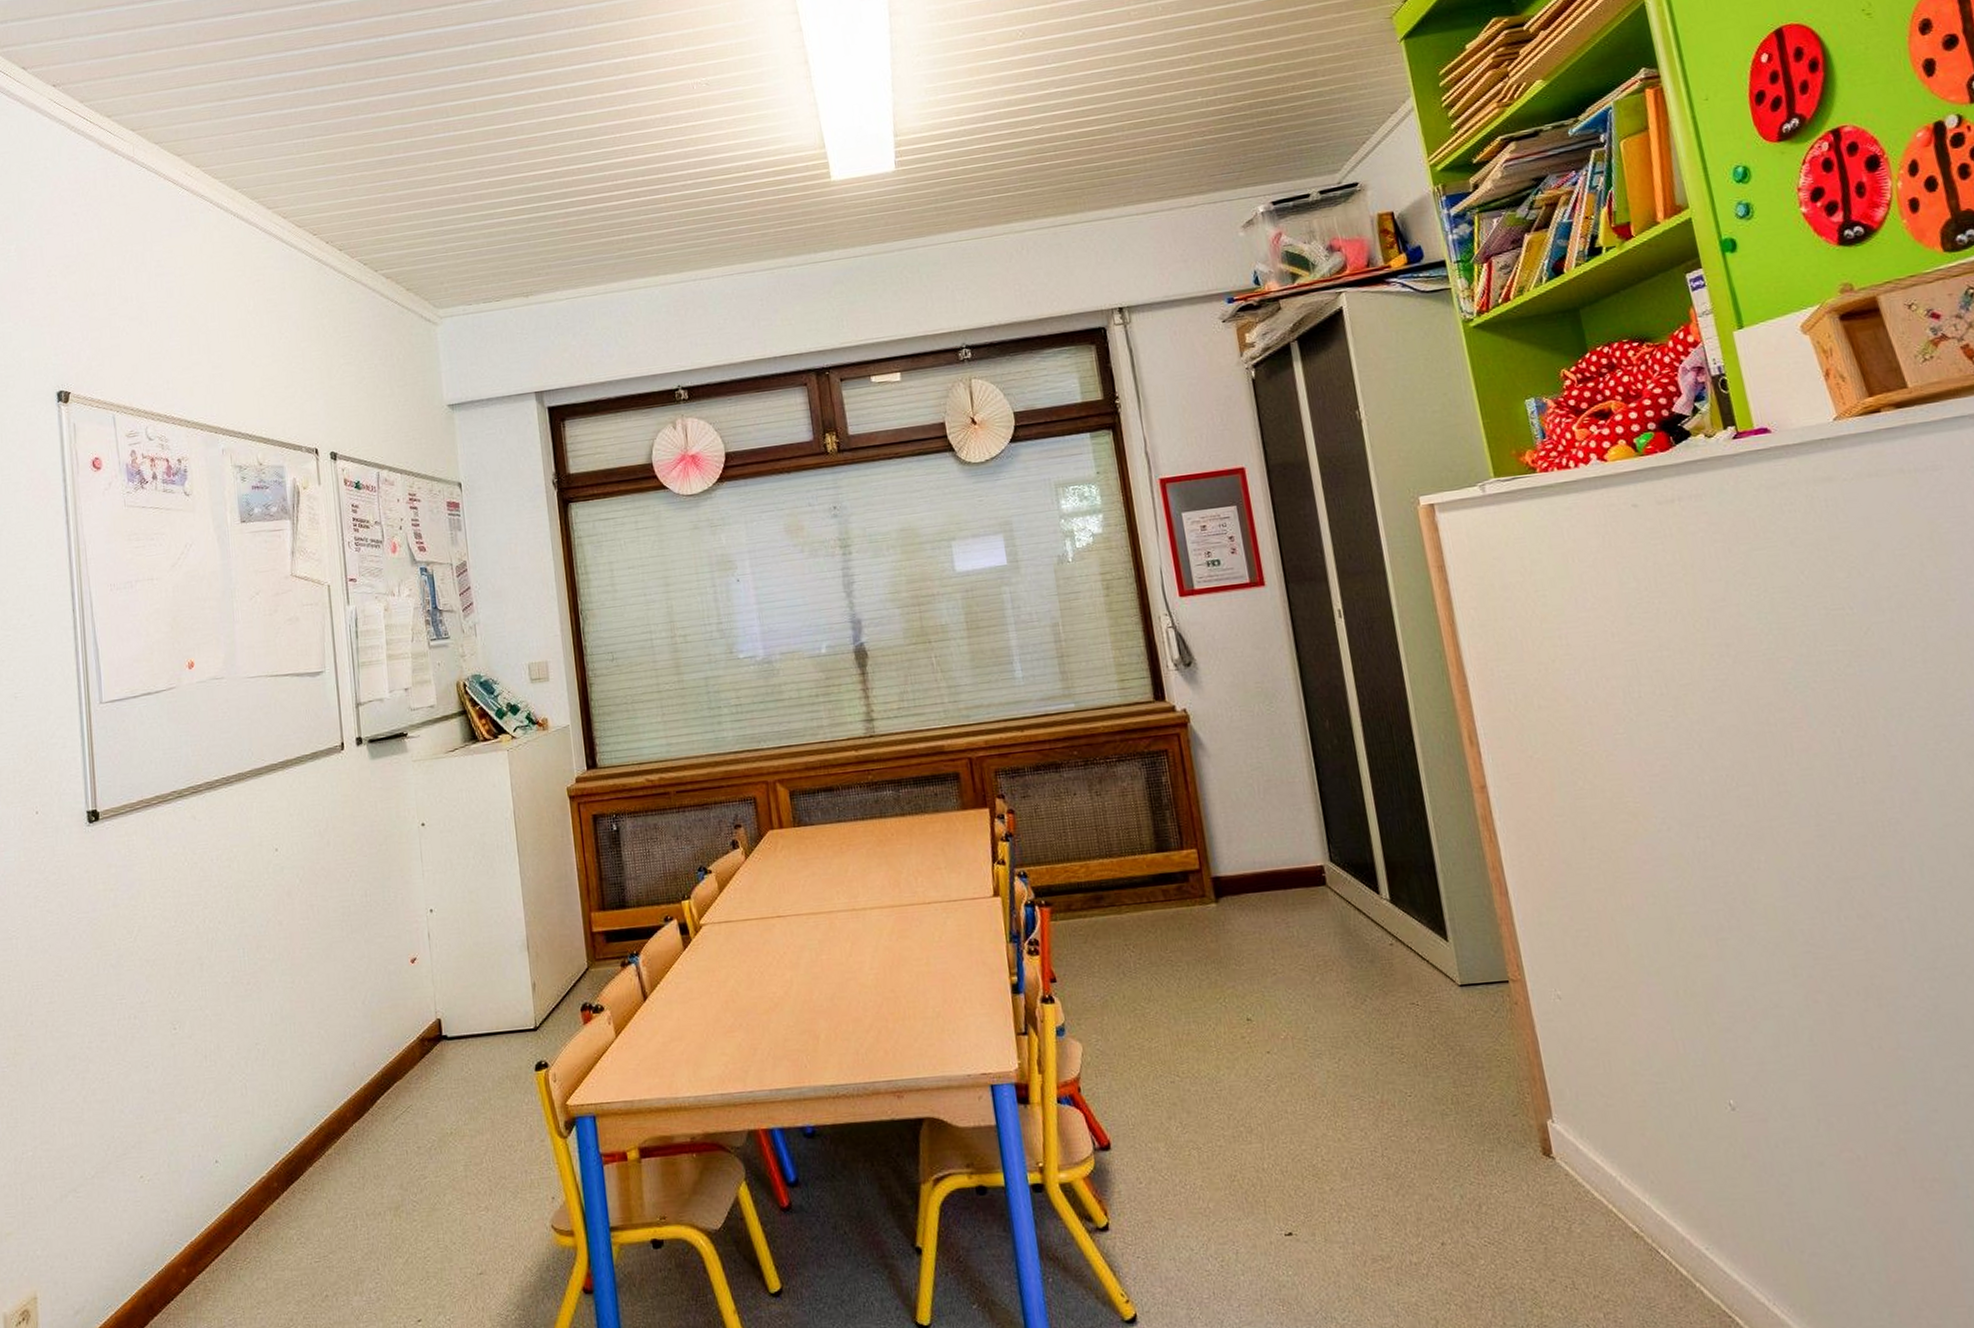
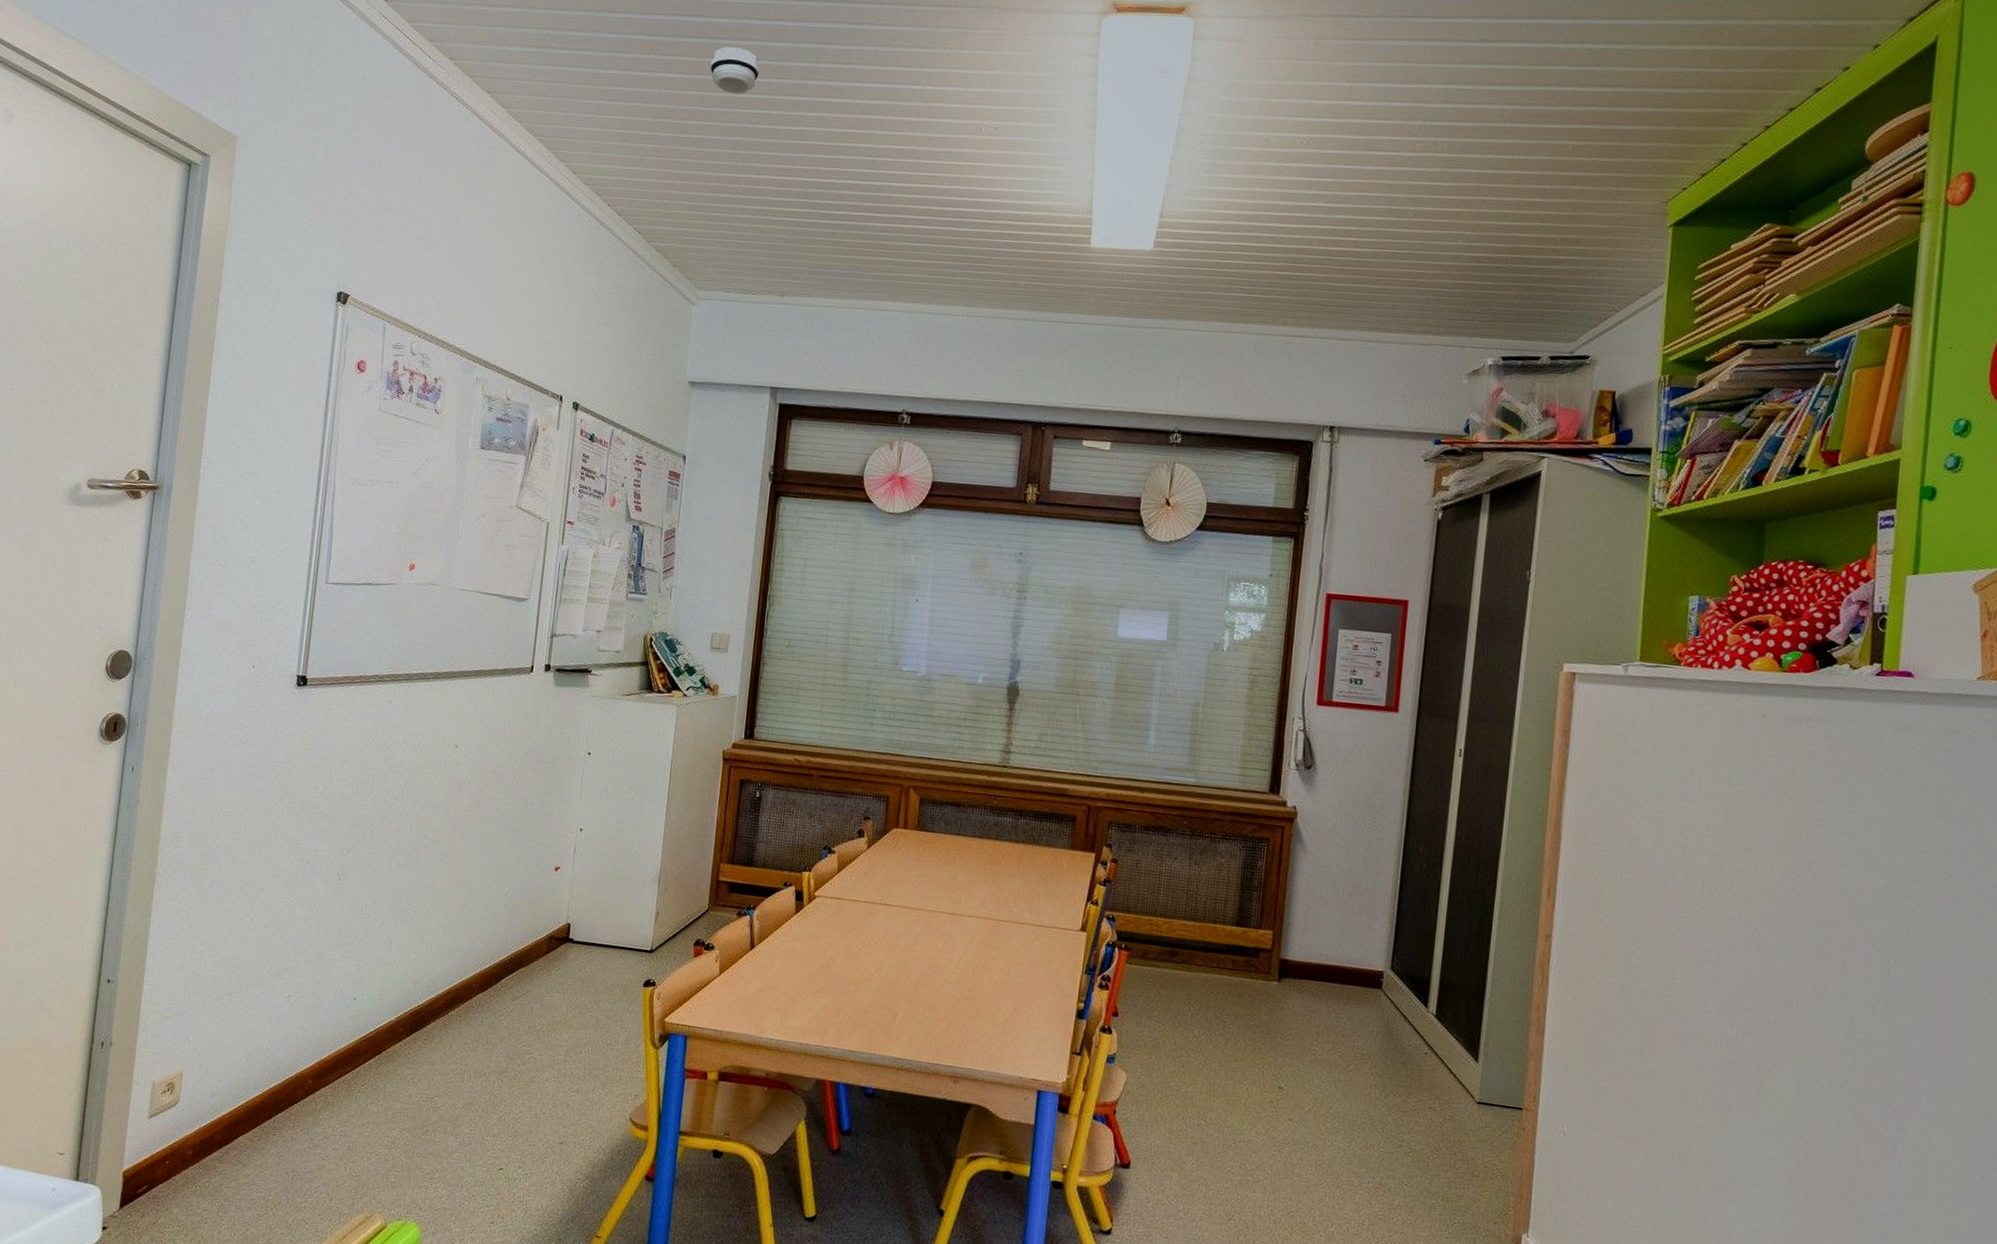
smoke detector: none [403,58,455,106] -> present [710,47,760,94]

